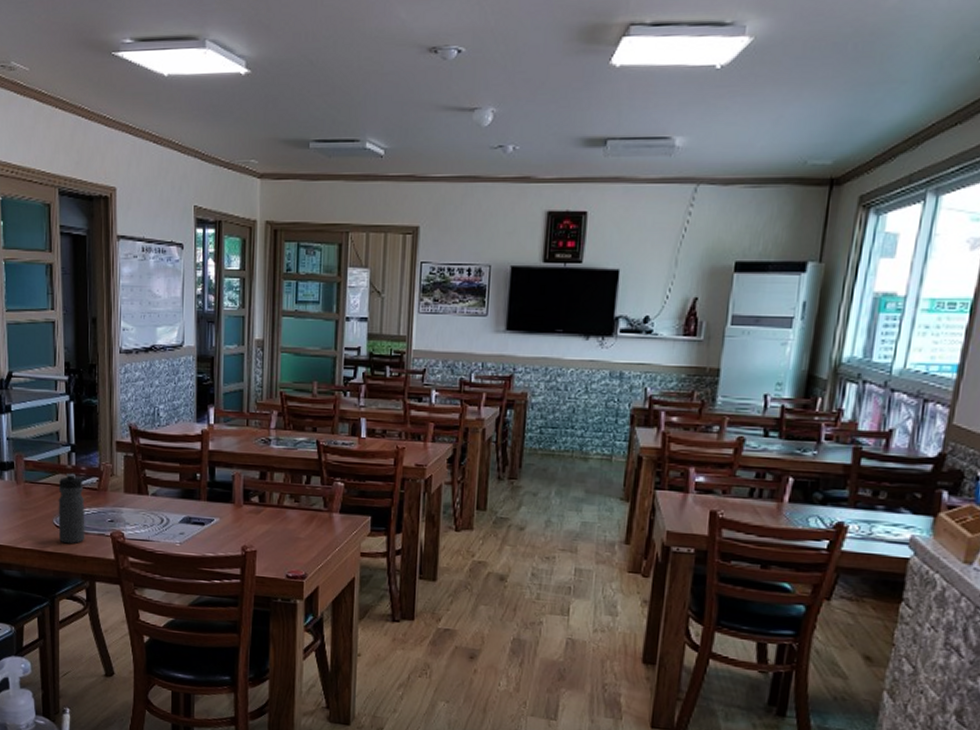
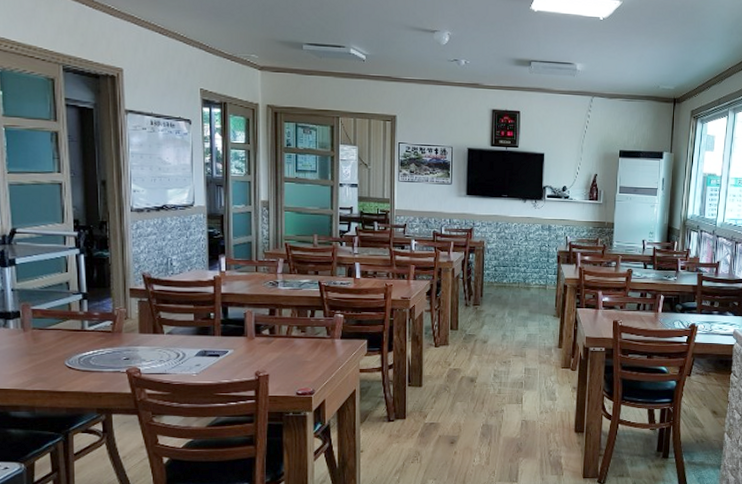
water bottle: present [58,473,85,544] -> none [69,318,100,383]

